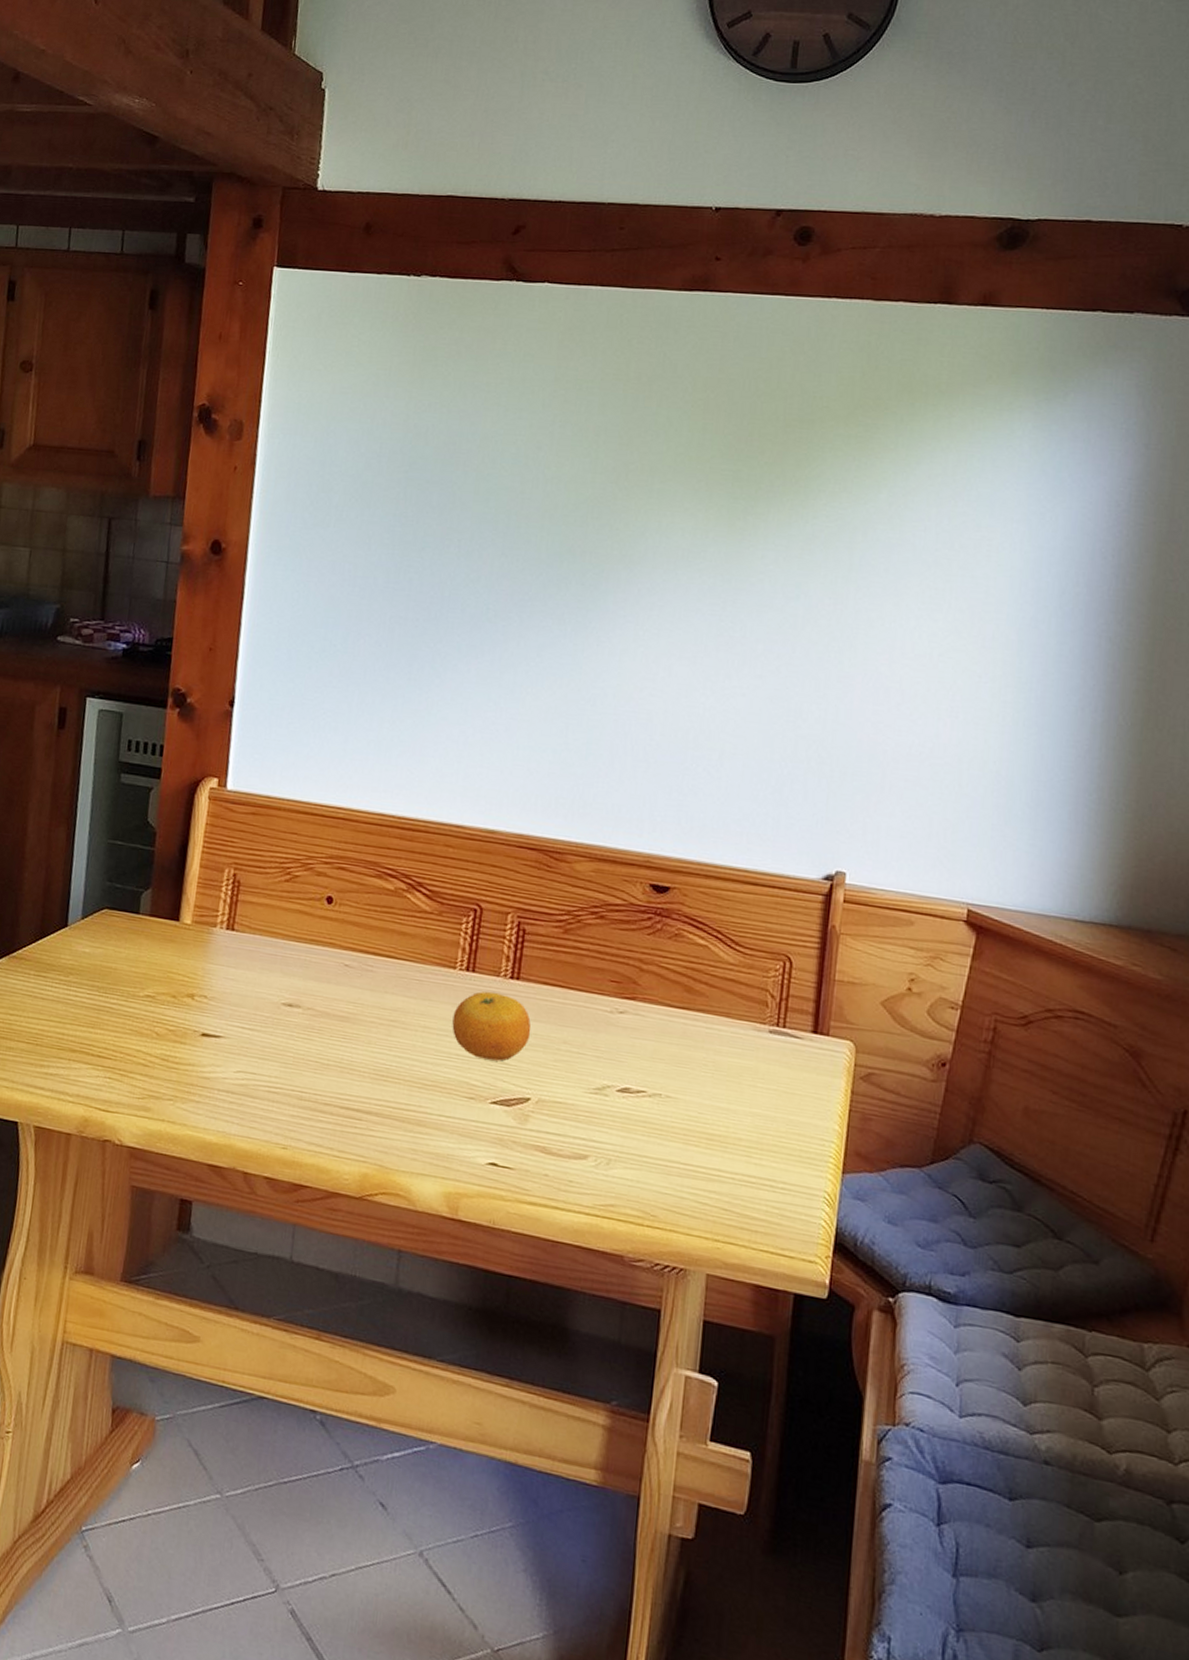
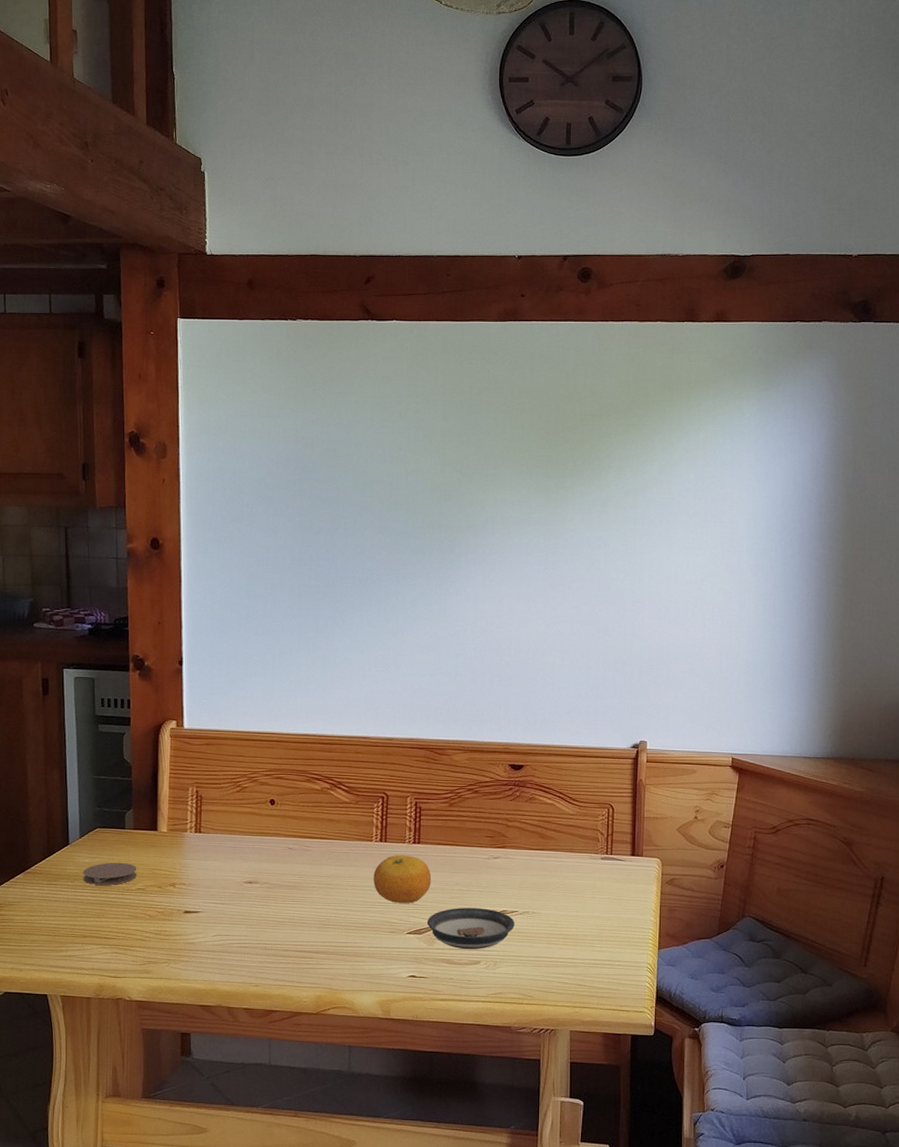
coaster: none [80,956,148,987] -> present [82,862,137,885]
saucer: none [519,1075,641,1139] -> present [426,908,515,950]

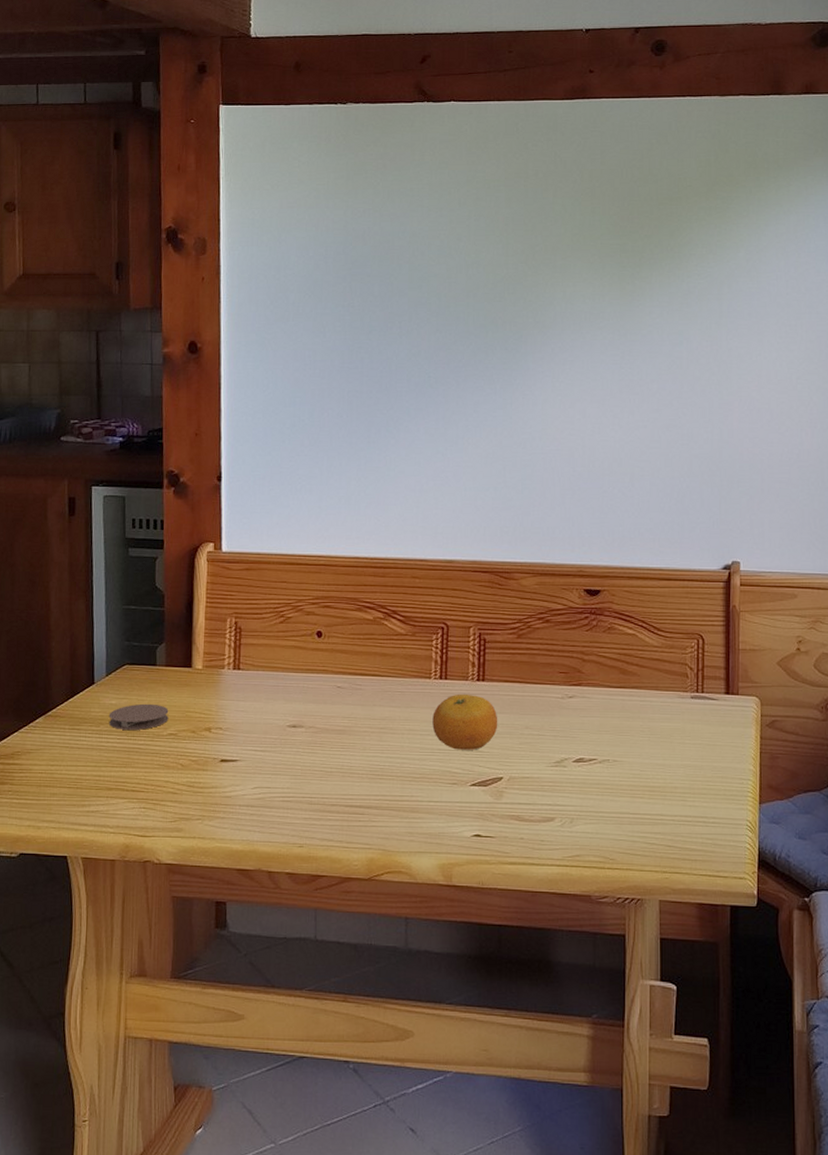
saucer: present [426,908,515,950] -> none [493,755,593,805]

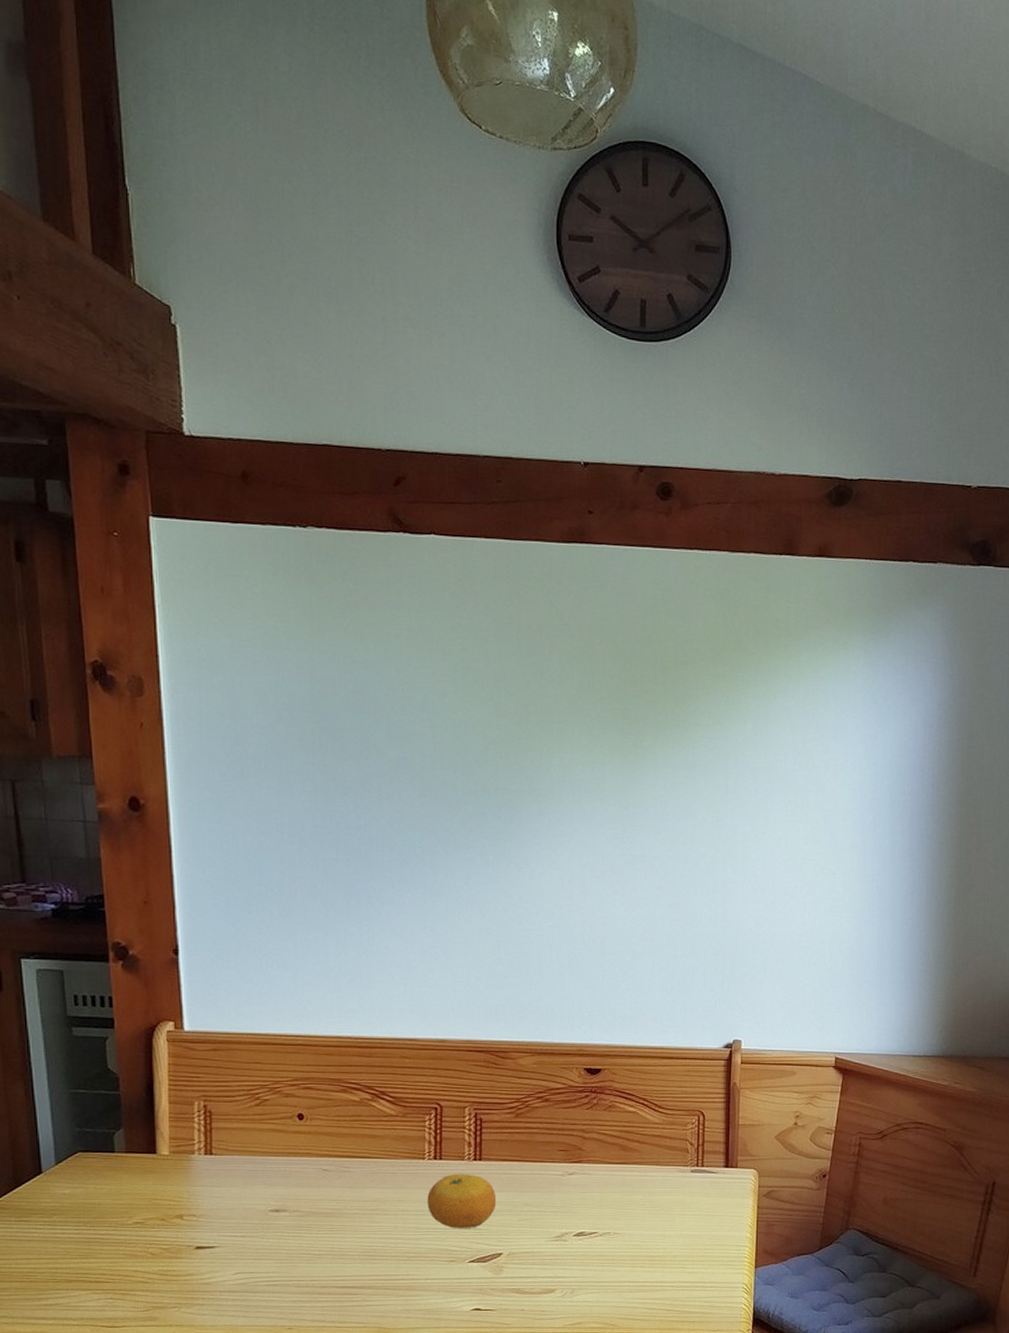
coaster: present [108,703,169,730] -> none [62,1192,133,1220]

